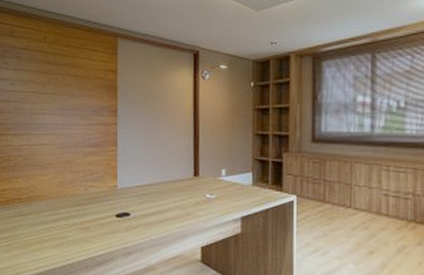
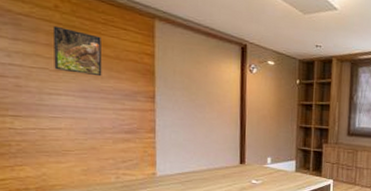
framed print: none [41,54,77,96] -> present [52,25,103,77]

